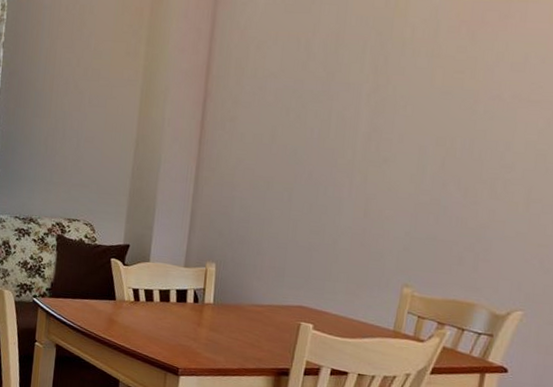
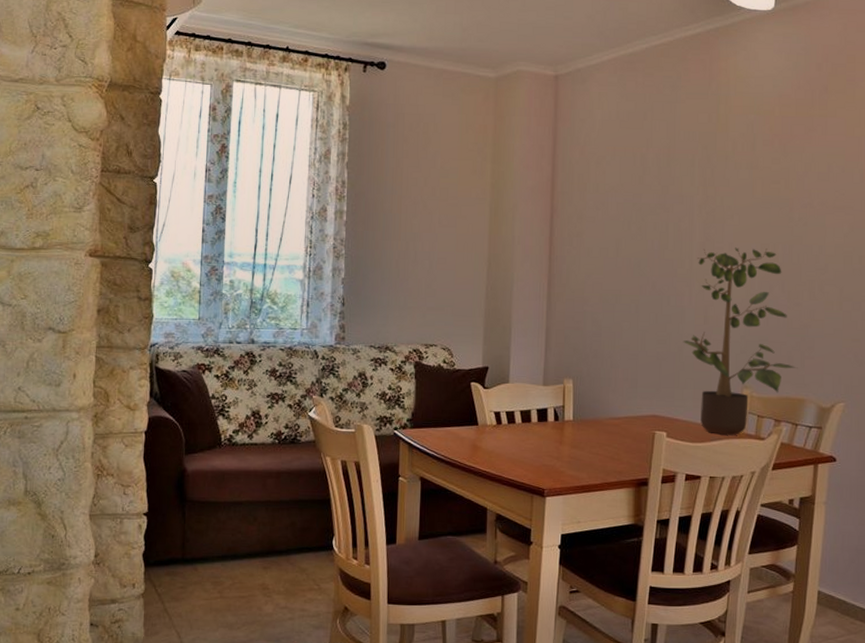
potted plant: none [338,139,470,335] -> present [682,247,798,435]

